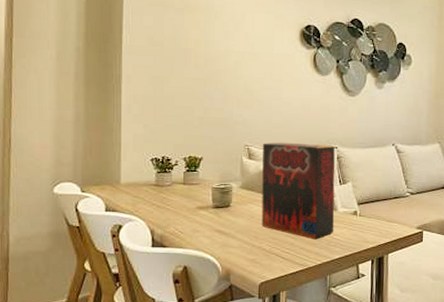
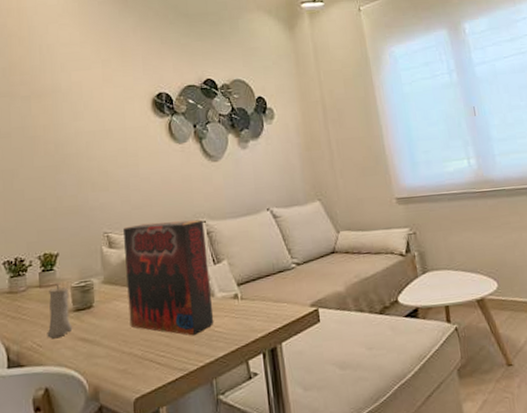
candle: none [188,183,211,228] -> present [47,284,73,339]

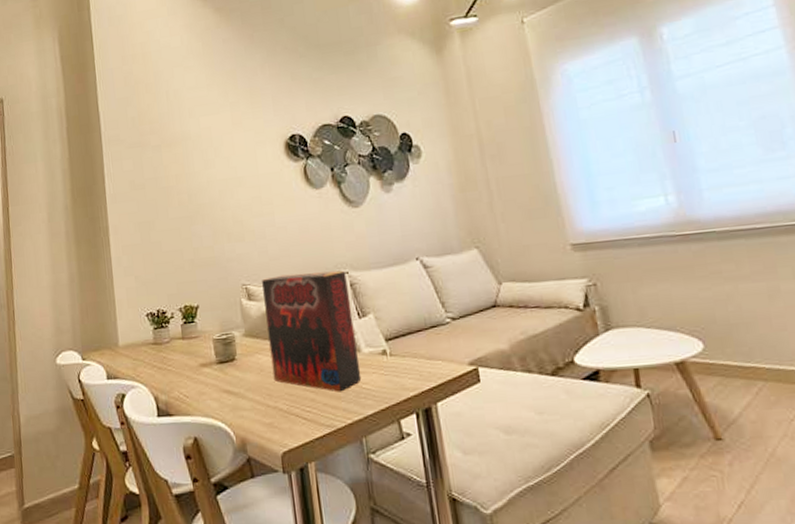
candle: present [47,284,73,339] -> none [192,336,217,390]

